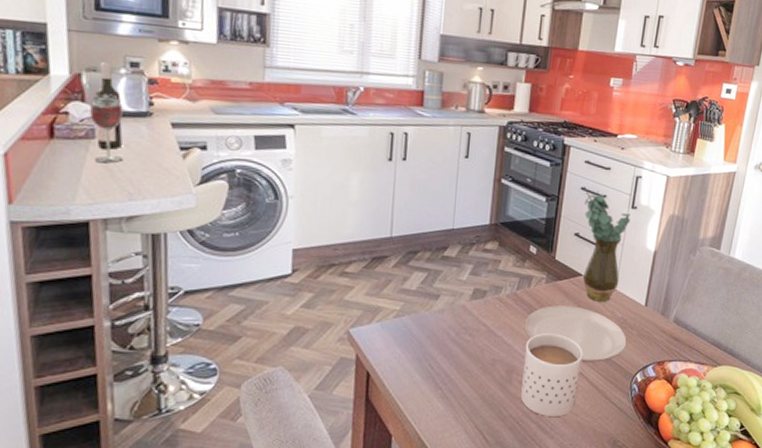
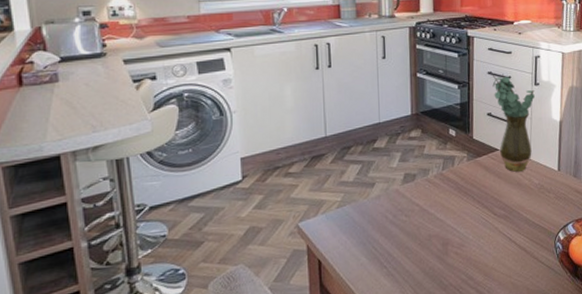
wineglass: present [90,93,123,164] -> none [52,41,84,103]
bottle: present [95,62,123,150] -> none [55,14,82,90]
mug: present [520,333,583,418] -> none [456,205,509,282]
plate: present [524,305,627,362] -> none [453,178,546,228]

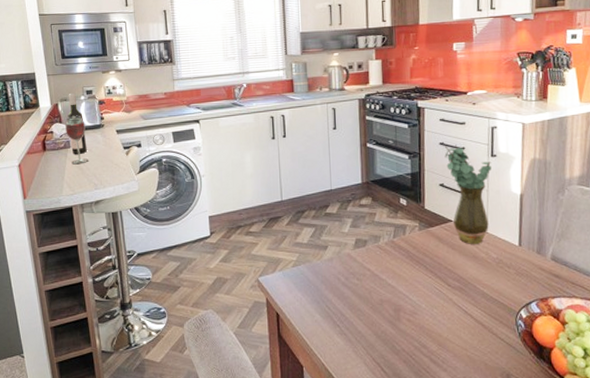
wineglass: none [52,41,84,103] -> present [65,115,88,165]
bottle: none [55,14,82,90] -> present [67,93,87,154]

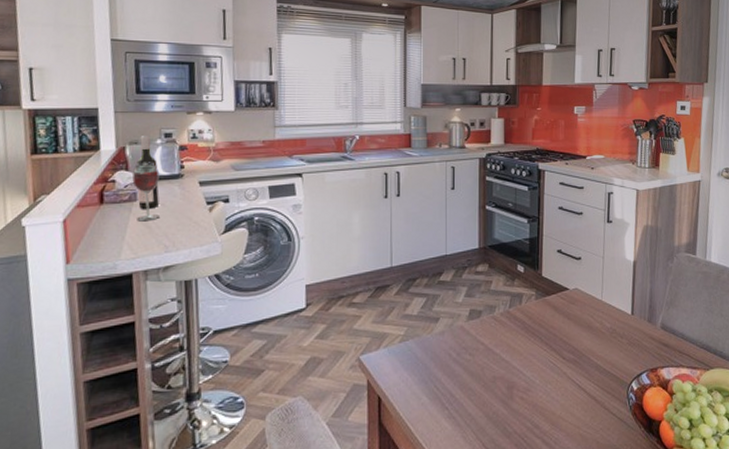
vase: present [444,144,492,244] -> none [563,209,607,314]

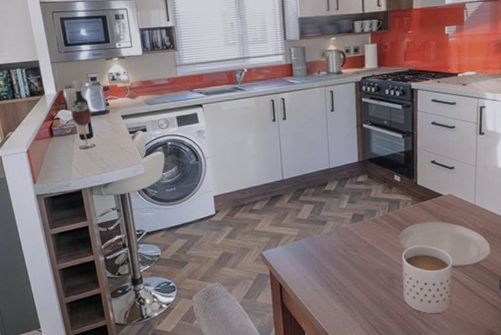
plate: none [519,320,619,374] -> present [398,221,491,267]
mug: none [522,347,578,432] -> present [401,245,453,314]

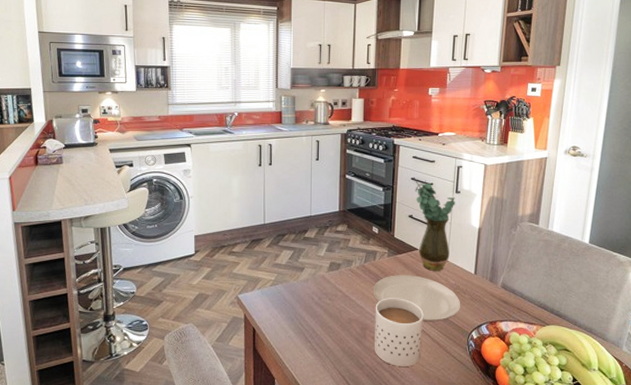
wineglass: present [71,101,95,150] -> none [59,132,80,180]
bottle: present [73,80,94,140] -> none [61,111,79,170]
vase: none [436,123,480,216] -> present [415,180,455,271]

